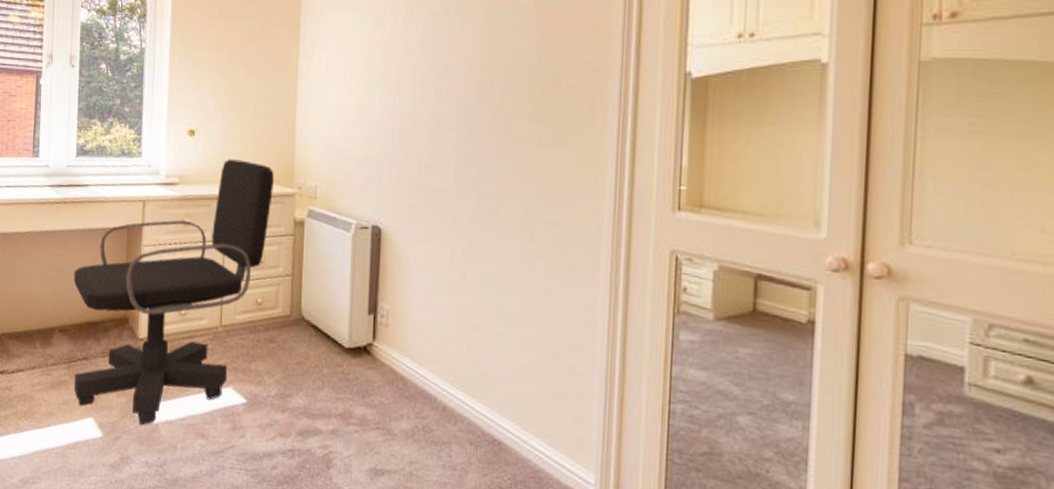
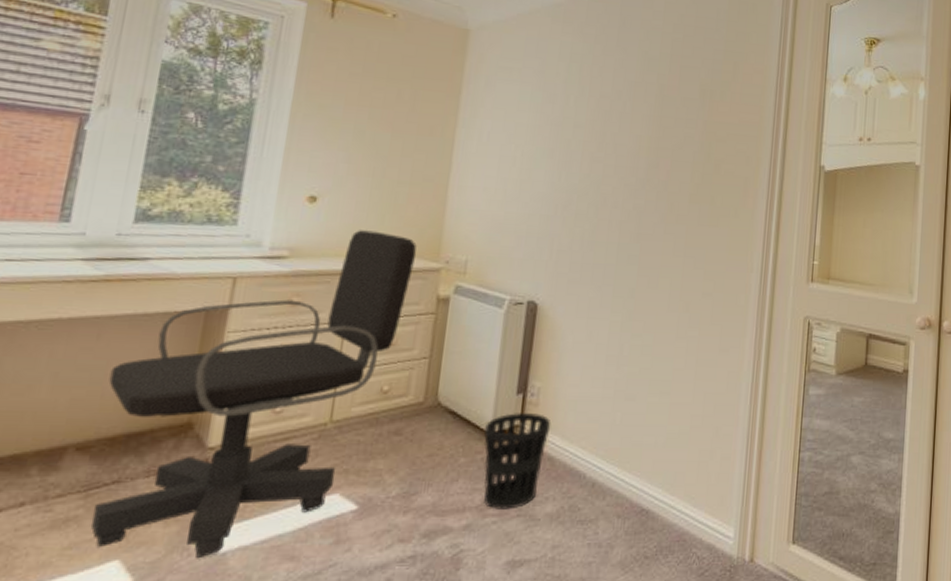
wastebasket: none [342,332,401,421] -> present [483,413,551,510]

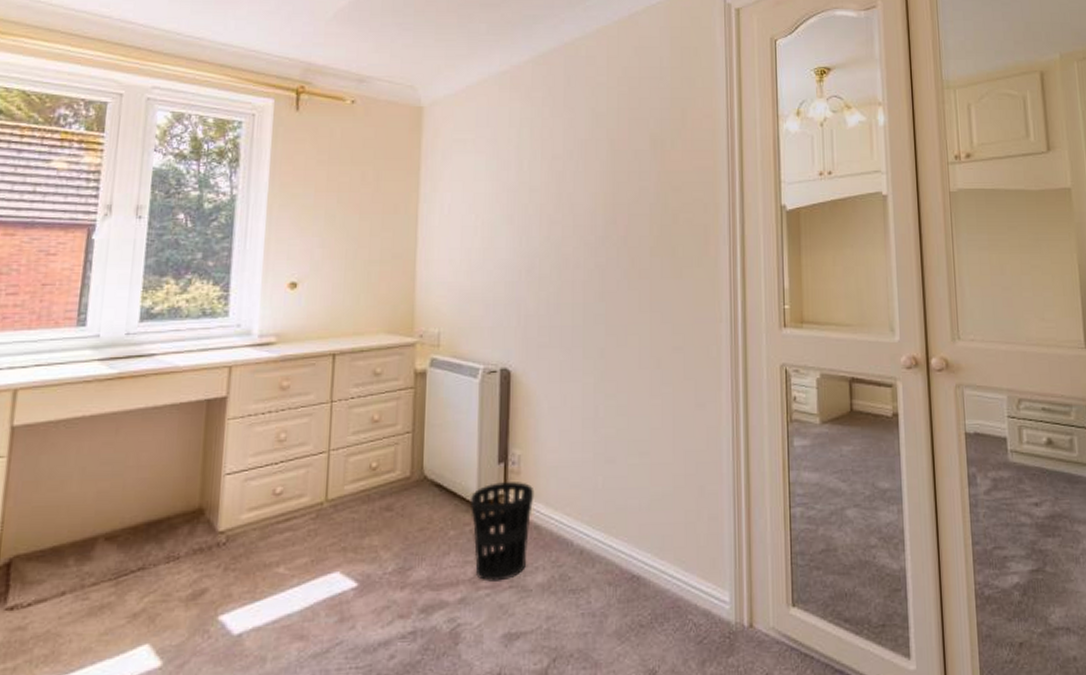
office chair: present [90,230,417,558] -> none [122,311,392,639]

